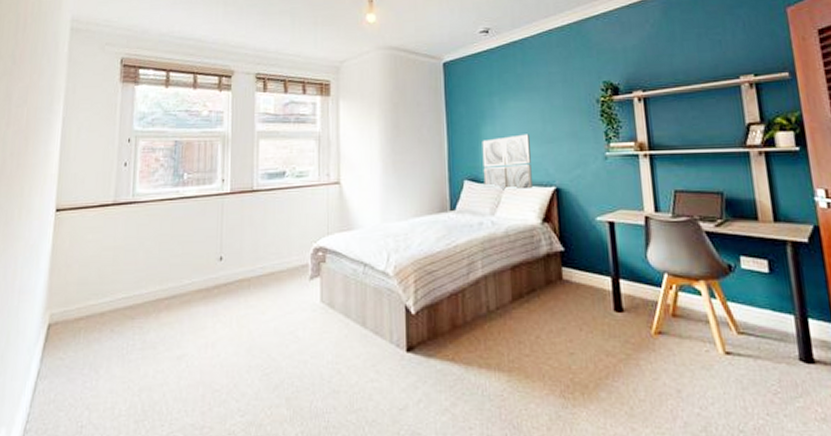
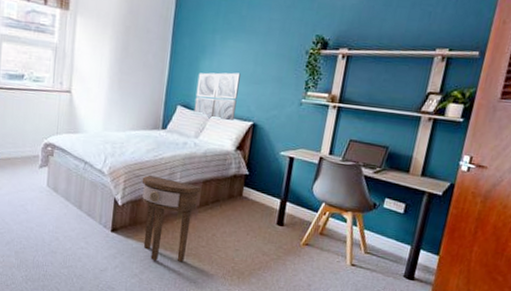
side table: none [436,268,511,386] -> present [142,174,202,263]

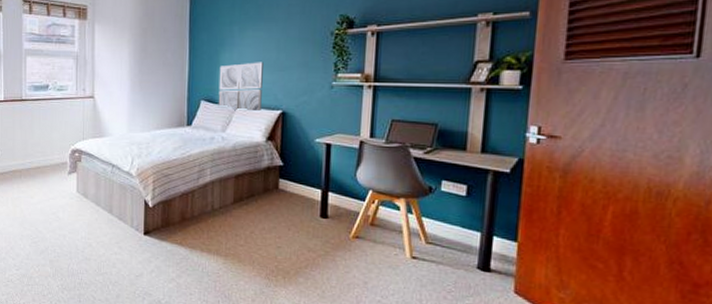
side table: present [142,174,202,263] -> none [171,173,234,264]

